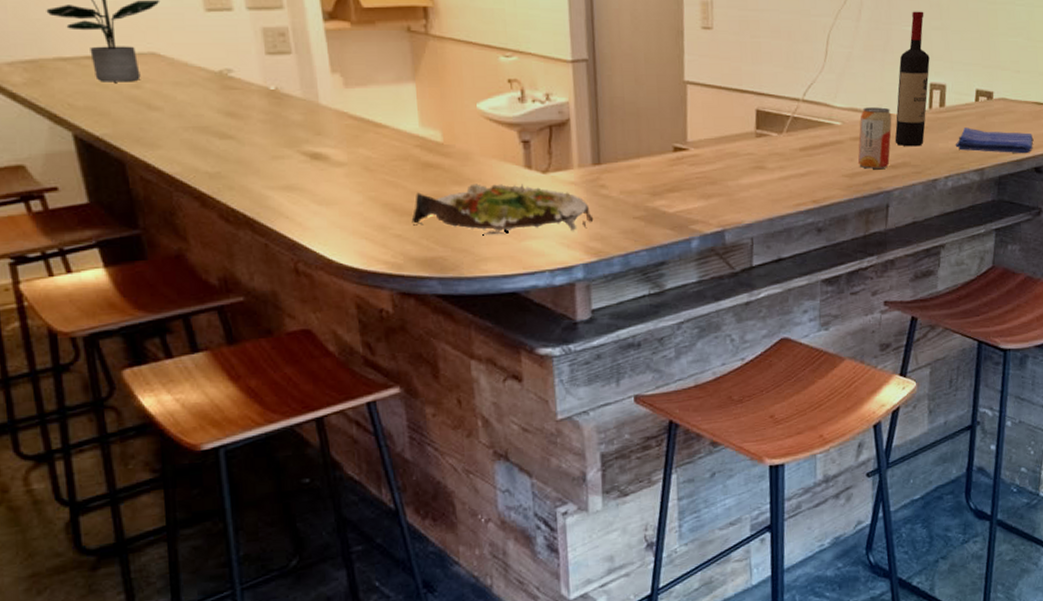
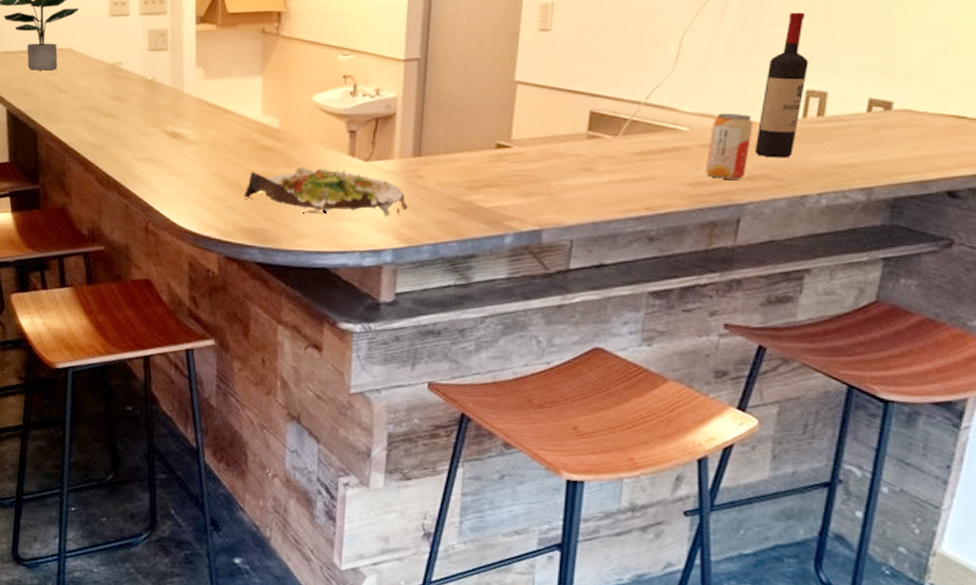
dish towel: present [955,127,1033,154] -> none [834,140,947,175]

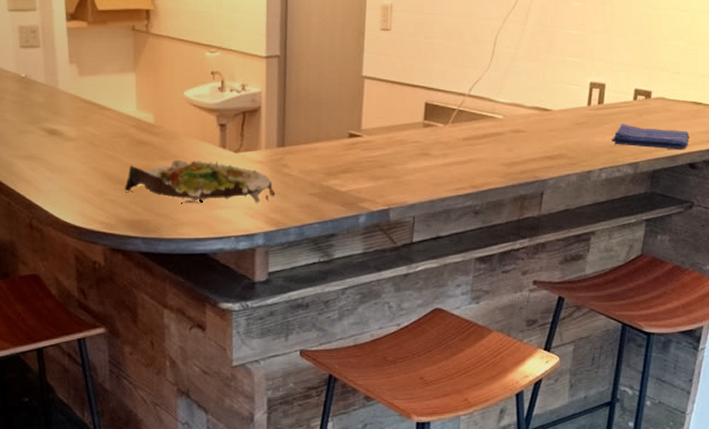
beverage can: present [706,113,753,179] -> none [517,103,551,159]
wine bottle: present [754,12,808,158] -> none [553,16,591,140]
dish towel: none [834,140,947,175] -> present [611,124,689,150]

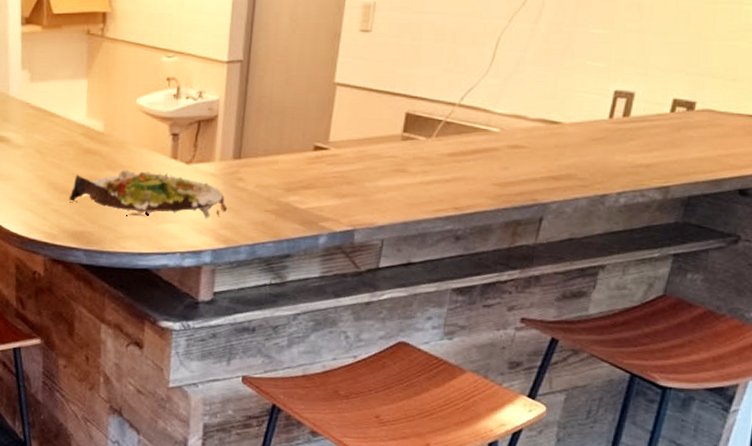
dish towel: present [611,124,689,150] -> none [636,140,742,173]

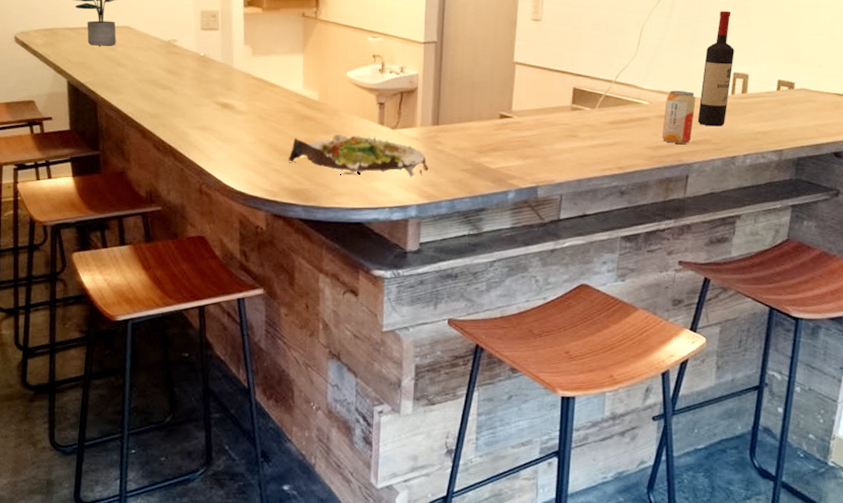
beverage can: none [514,114,561,179] -> present [662,90,696,144]
wine bottle: none [560,12,620,158] -> present [697,11,734,127]

